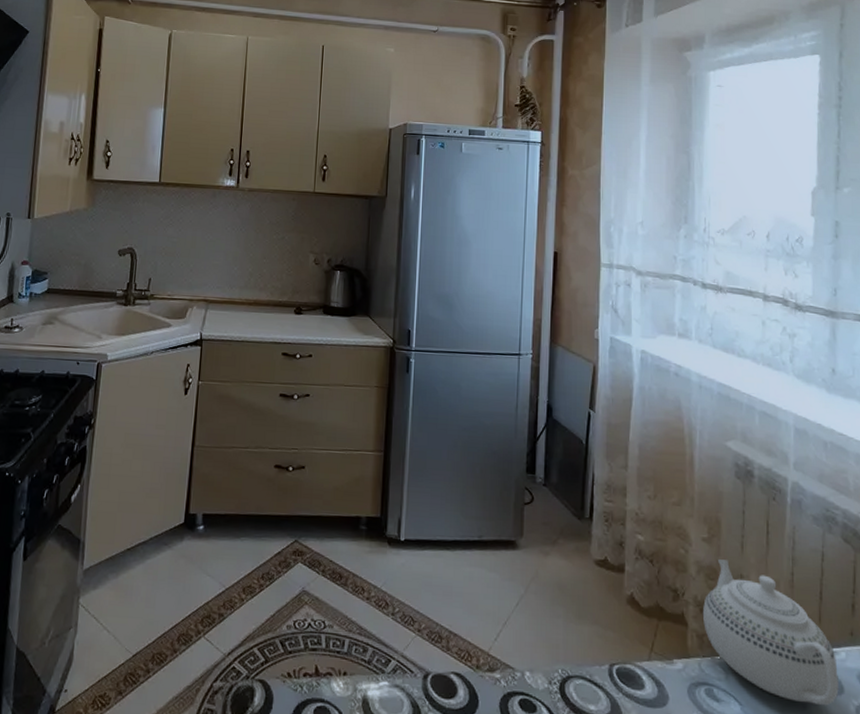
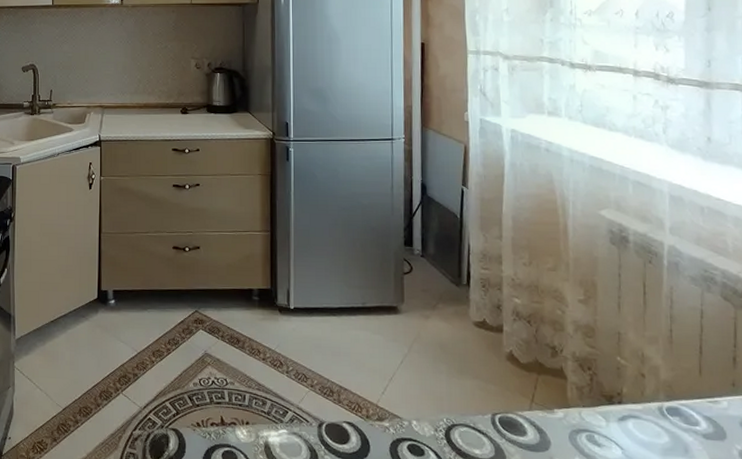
teapot: present [702,559,839,706] -> none [581,319,721,450]

